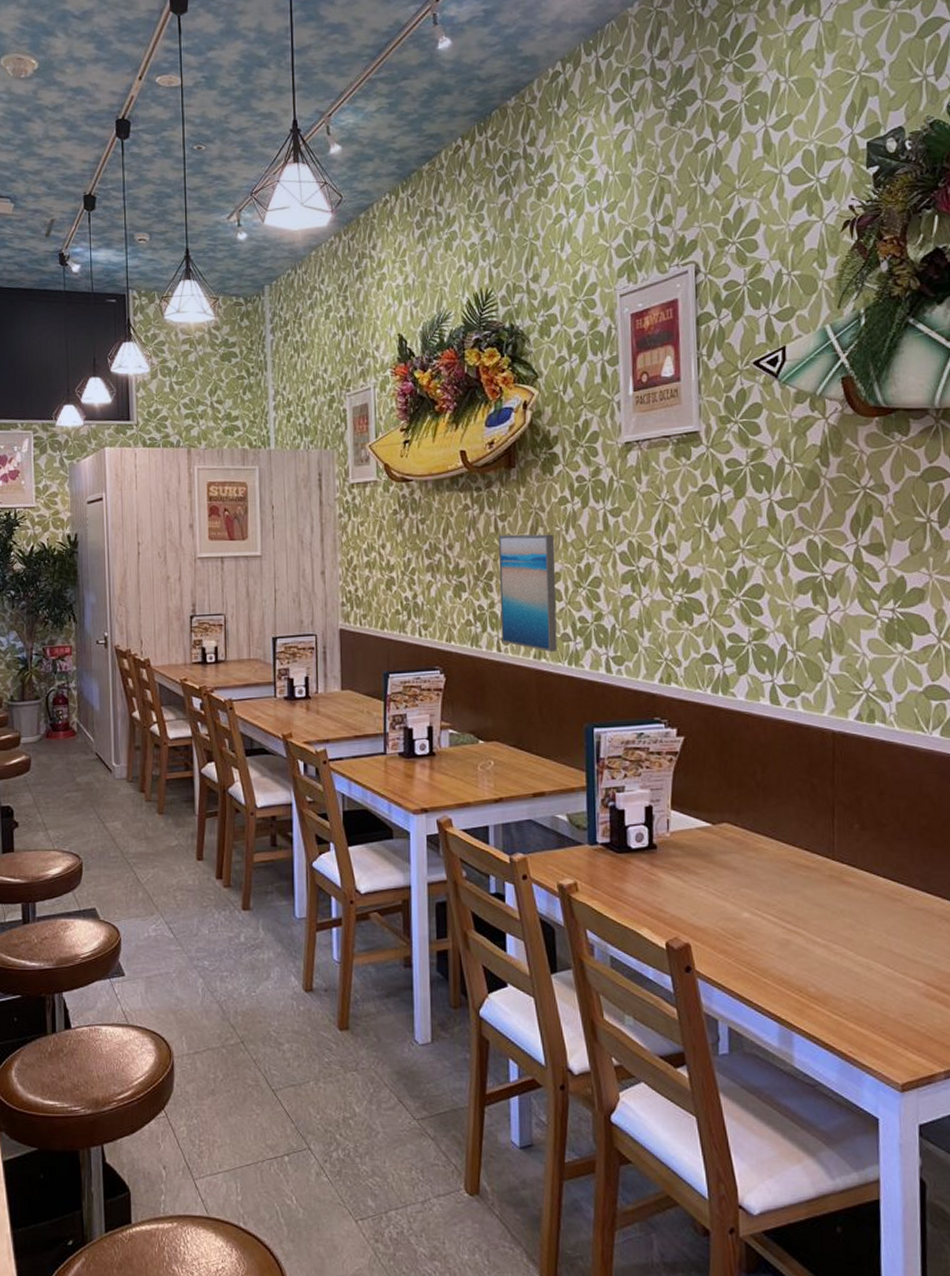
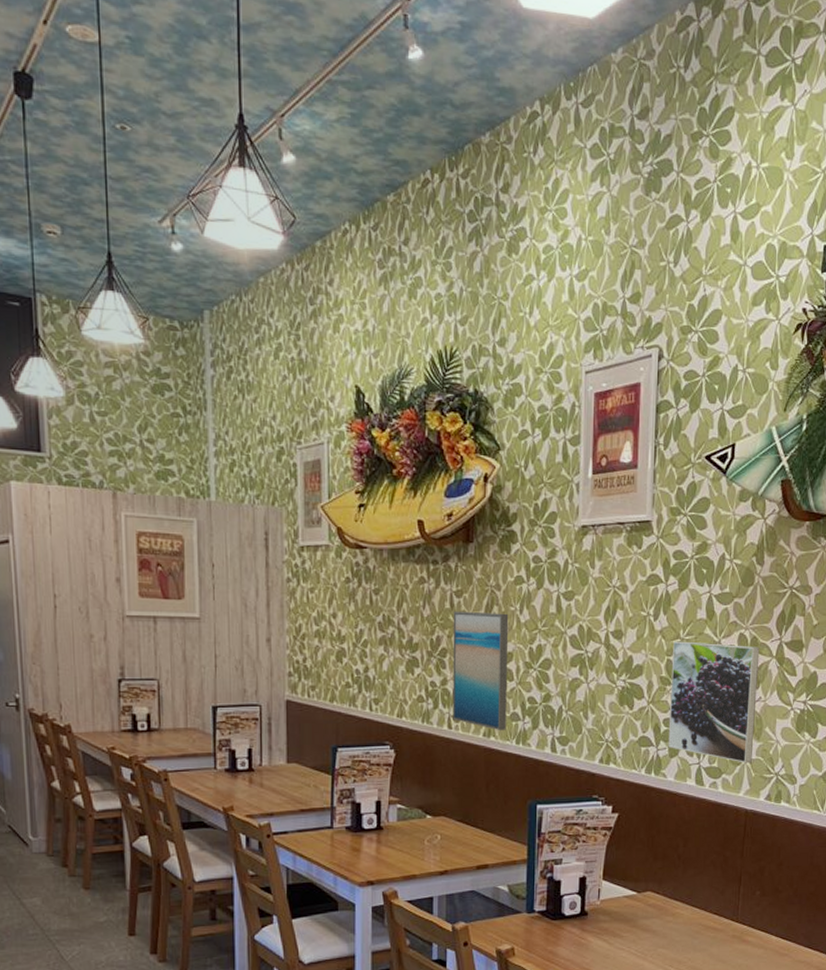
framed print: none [733,551,836,680] -> present [668,641,760,763]

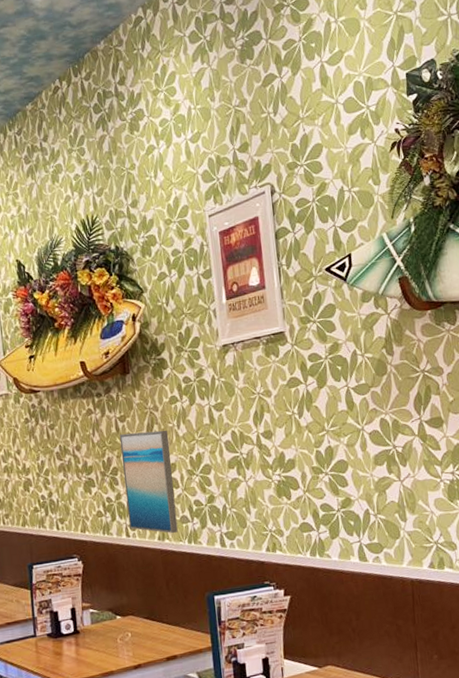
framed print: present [668,641,760,763] -> none [319,428,410,537]

